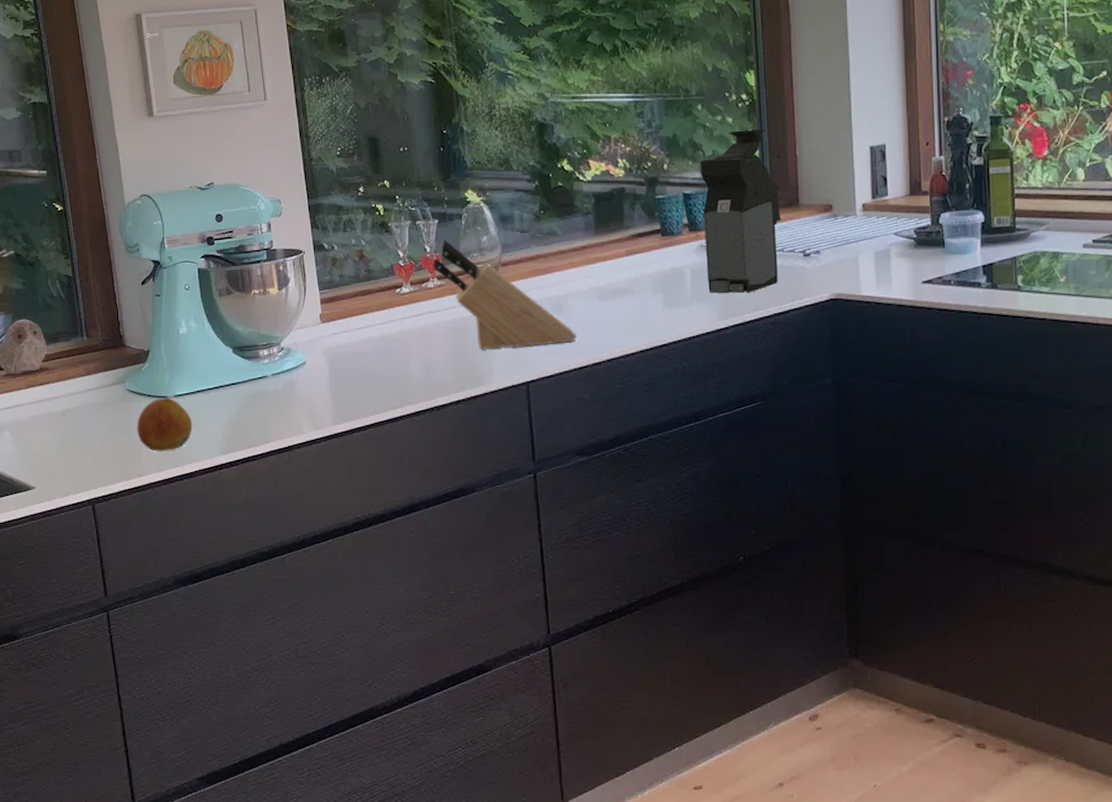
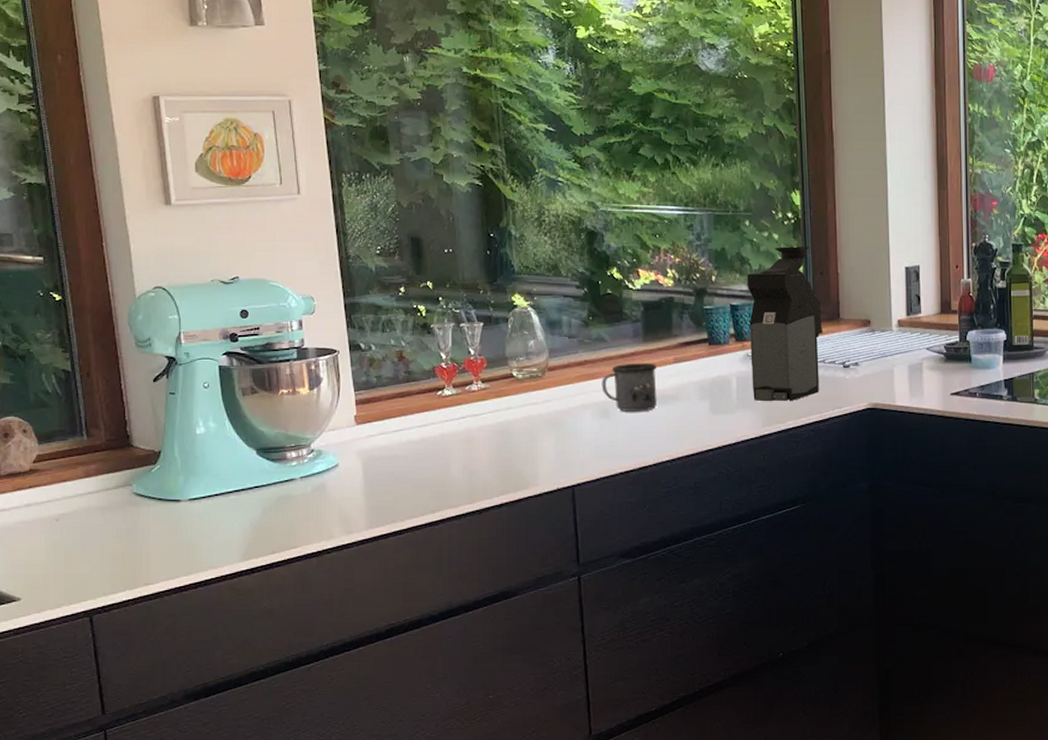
fruit: present [137,397,193,452] -> none [144,501,209,558]
knife block: present [433,240,578,350] -> none [477,343,624,454]
mug: none [554,256,610,306] -> present [601,363,658,411]

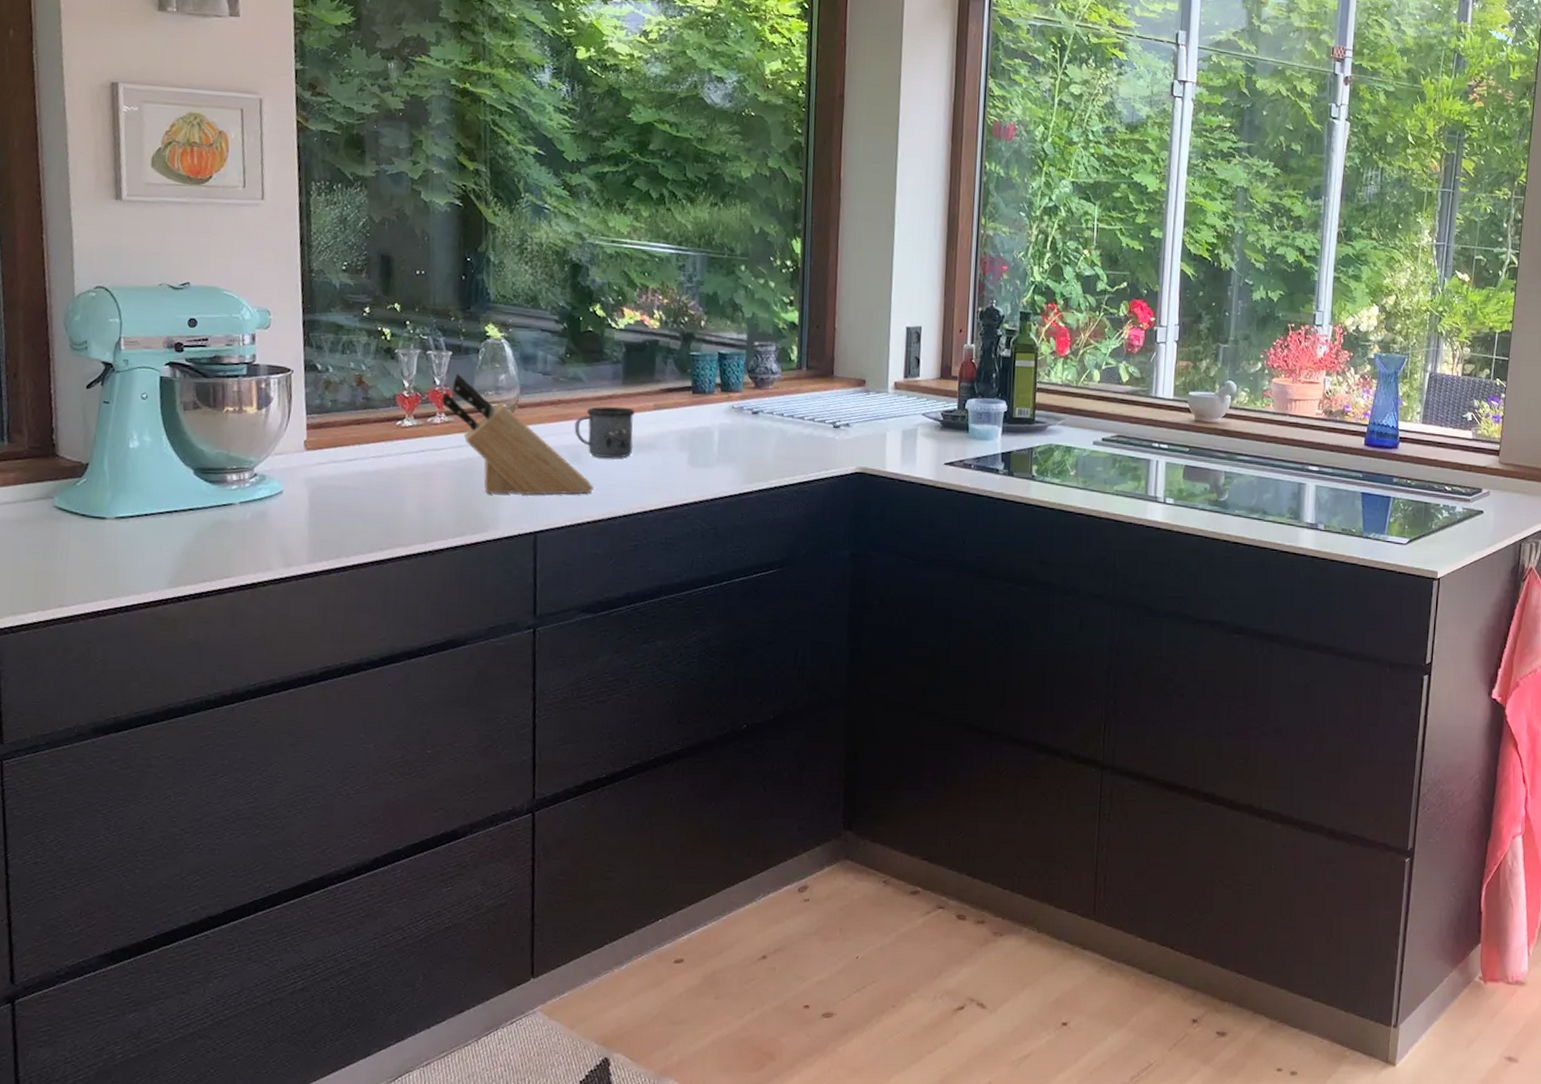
knife block: none [477,343,624,454] -> present [442,374,594,495]
coffee maker: present [747,247,823,402] -> none [735,295,815,460]

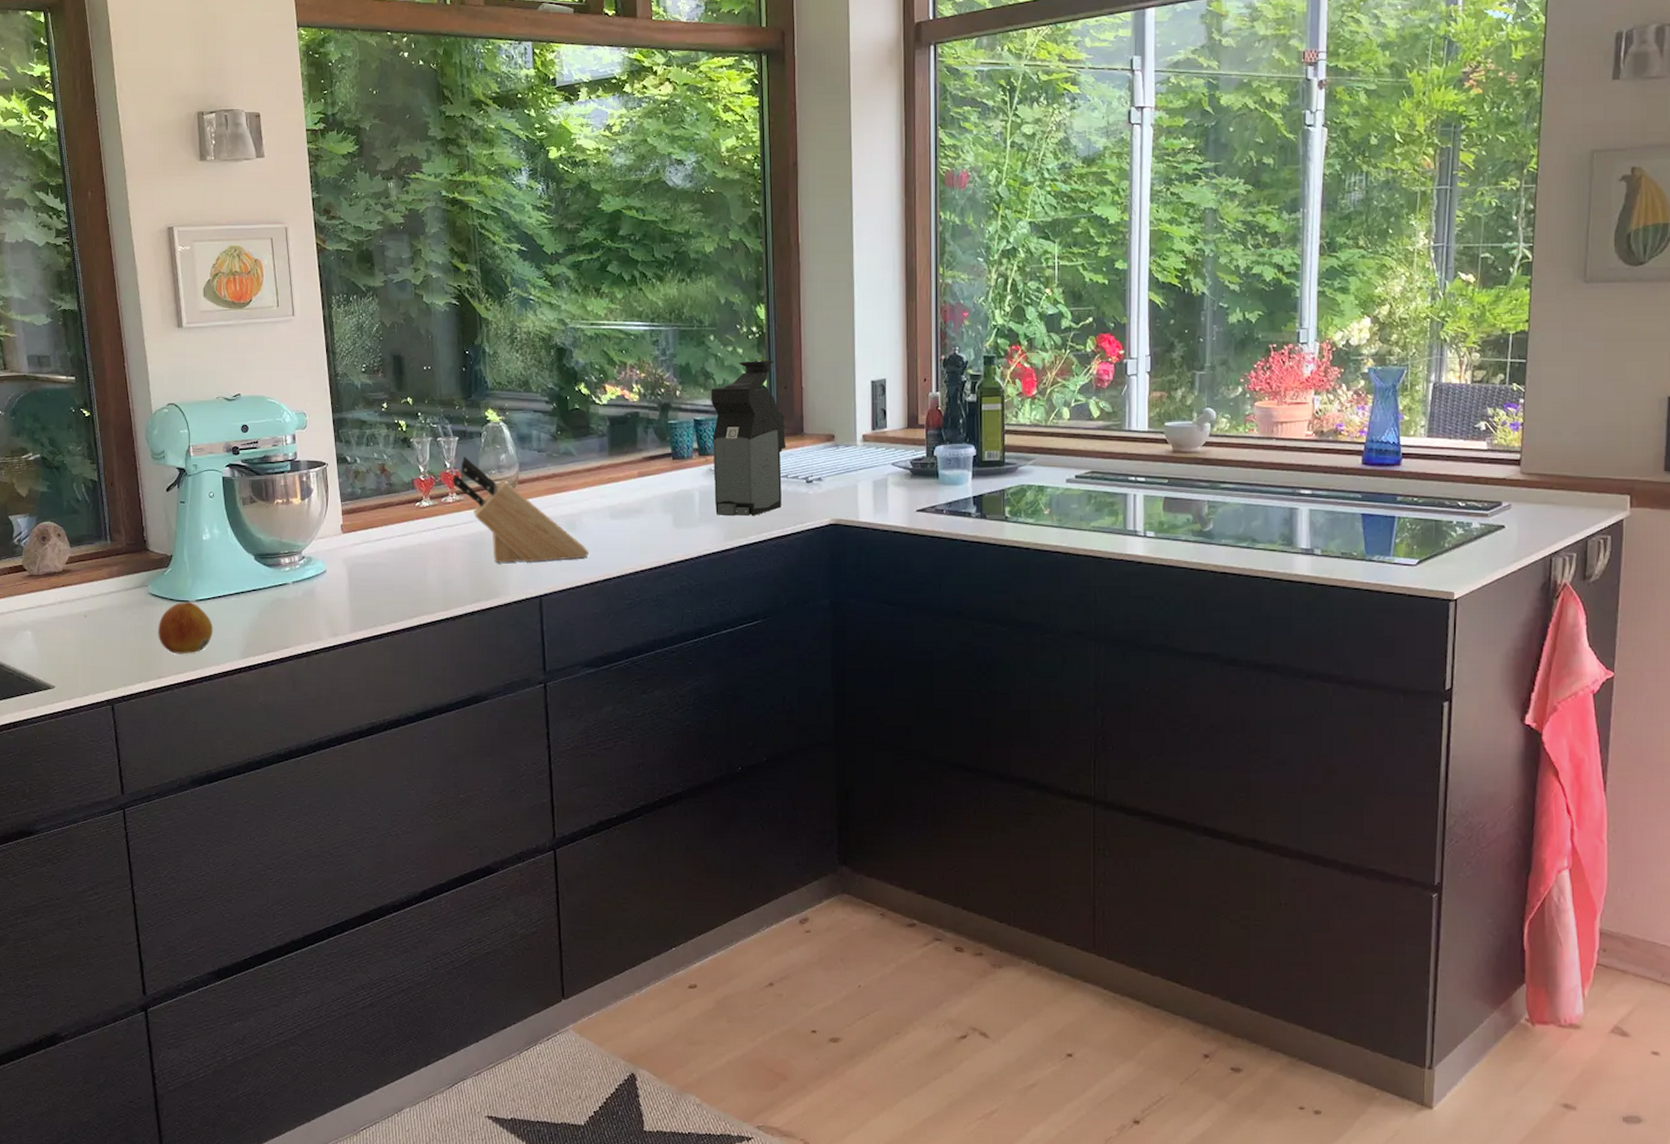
fruit: none [62,518,135,580] -> present [158,601,213,654]
mug: present [574,406,635,458] -> none [568,476,622,524]
coffee maker: none [735,295,815,460] -> present [710,361,787,517]

